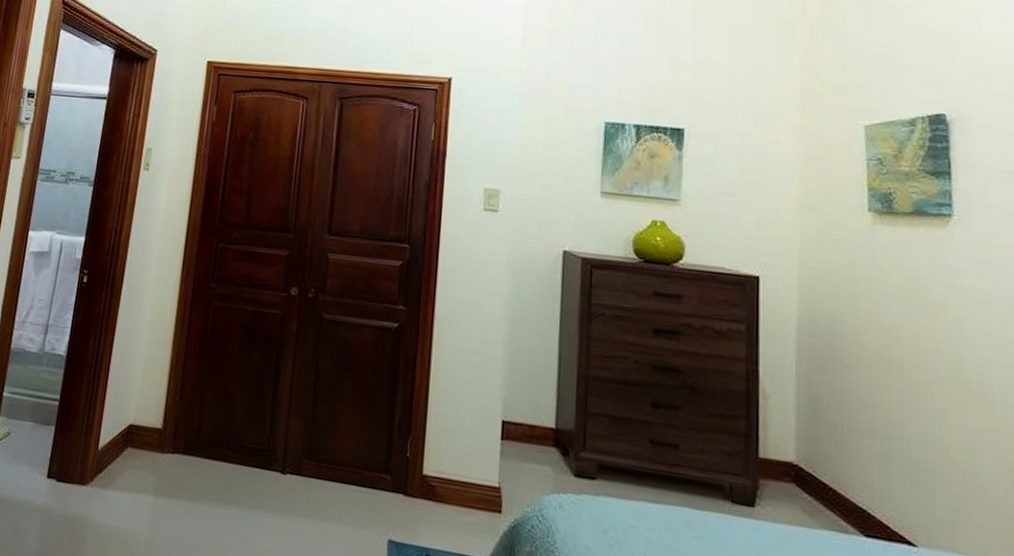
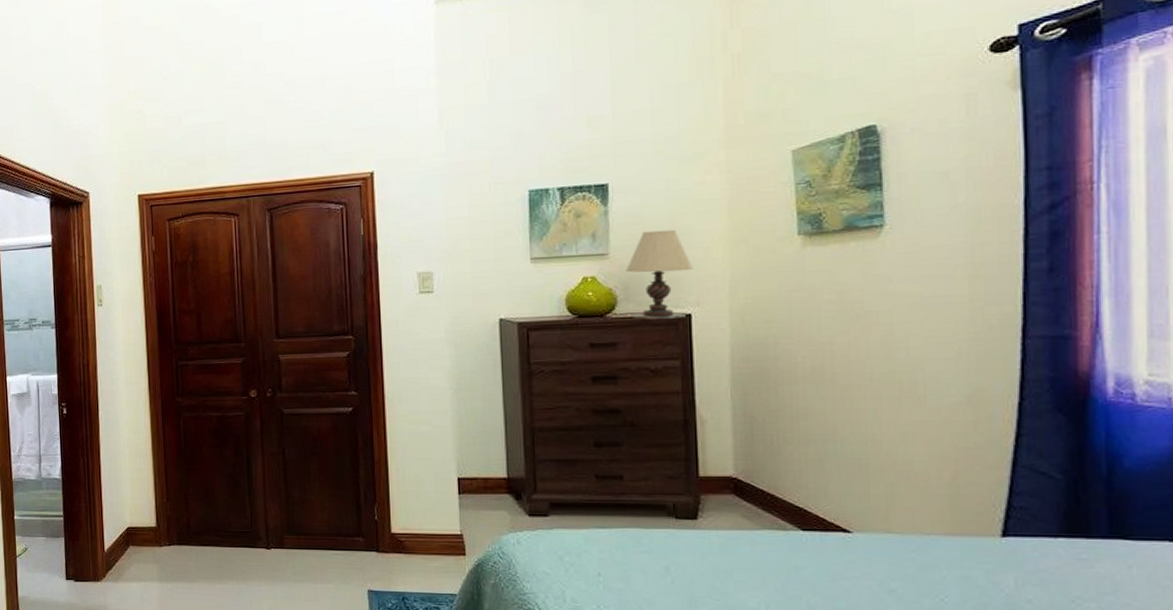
table lamp: none [696,182,764,279] -> present [626,229,694,319]

